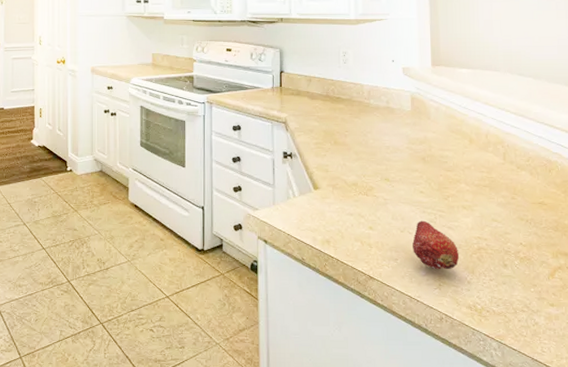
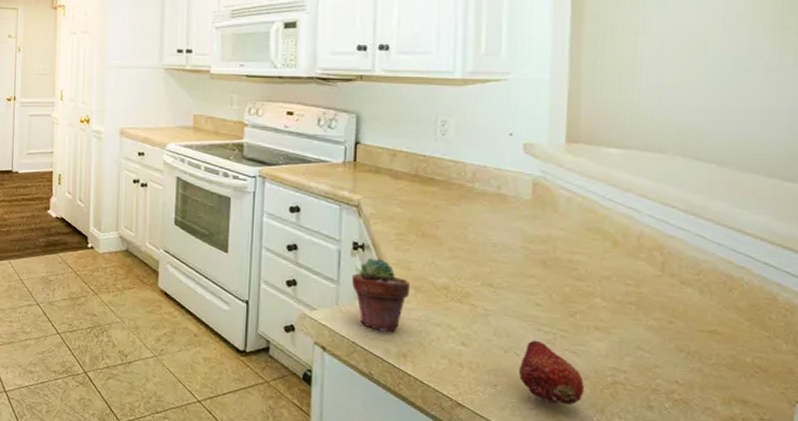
potted succulent: none [284,163,328,223] -> present [352,257,410,332]

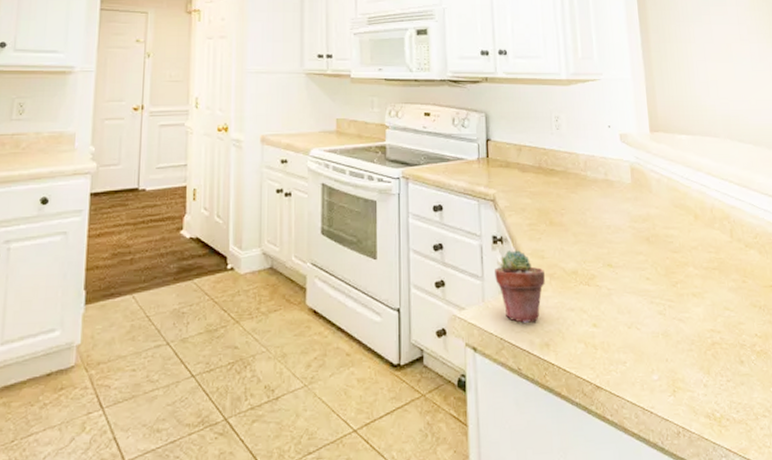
fruit: present [519,340,585,405] -> none [641,313,693,373]

